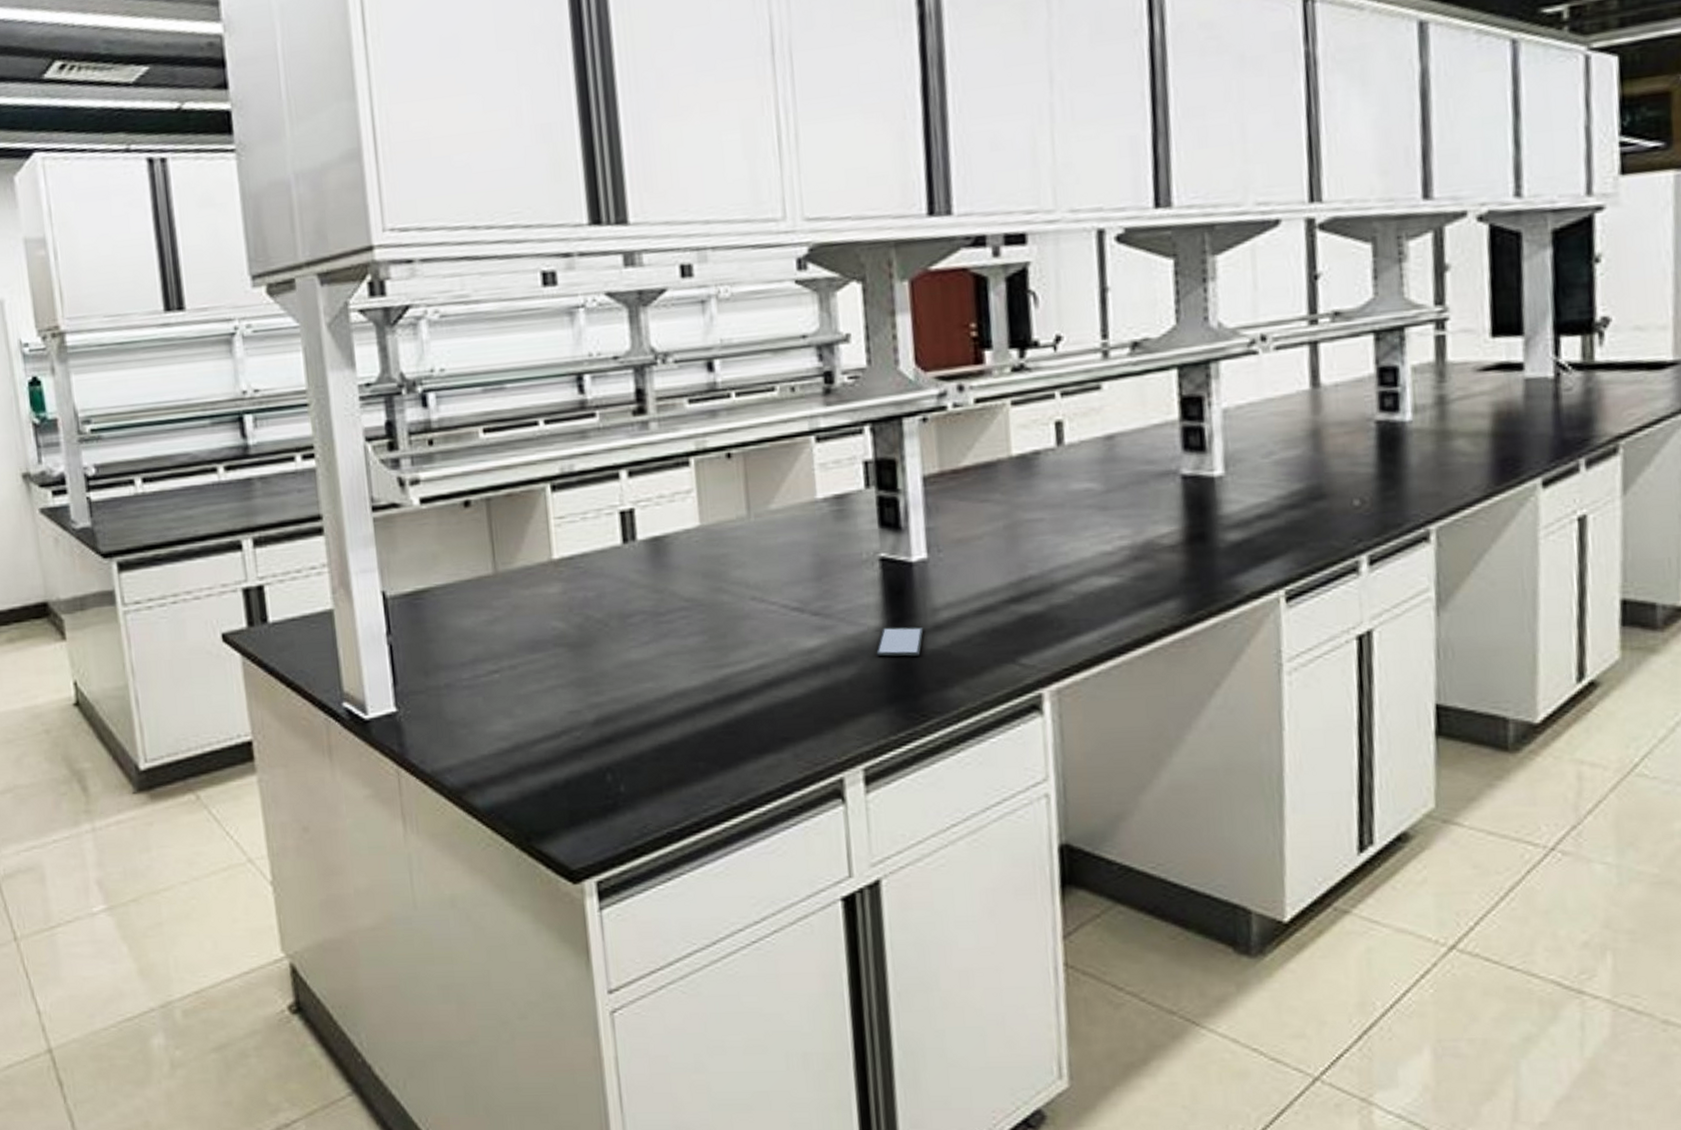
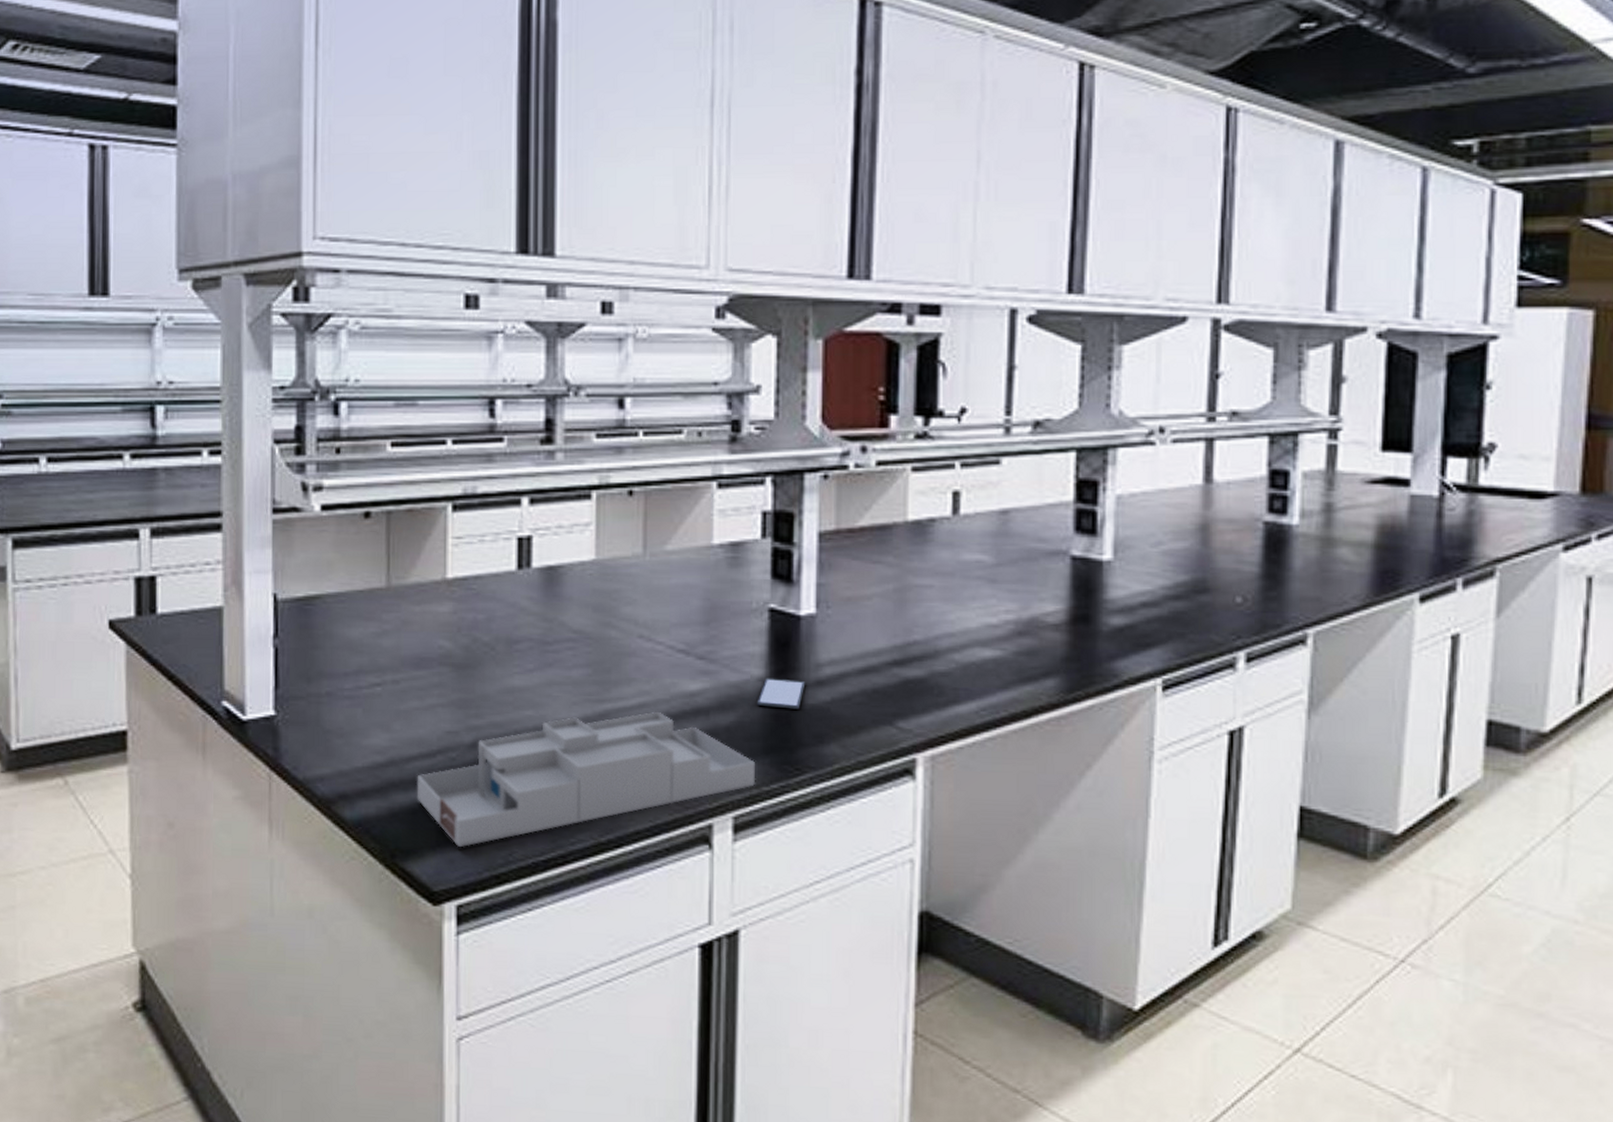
desk organizer: none [544,671,883,825] -> present [416,711,756,848]

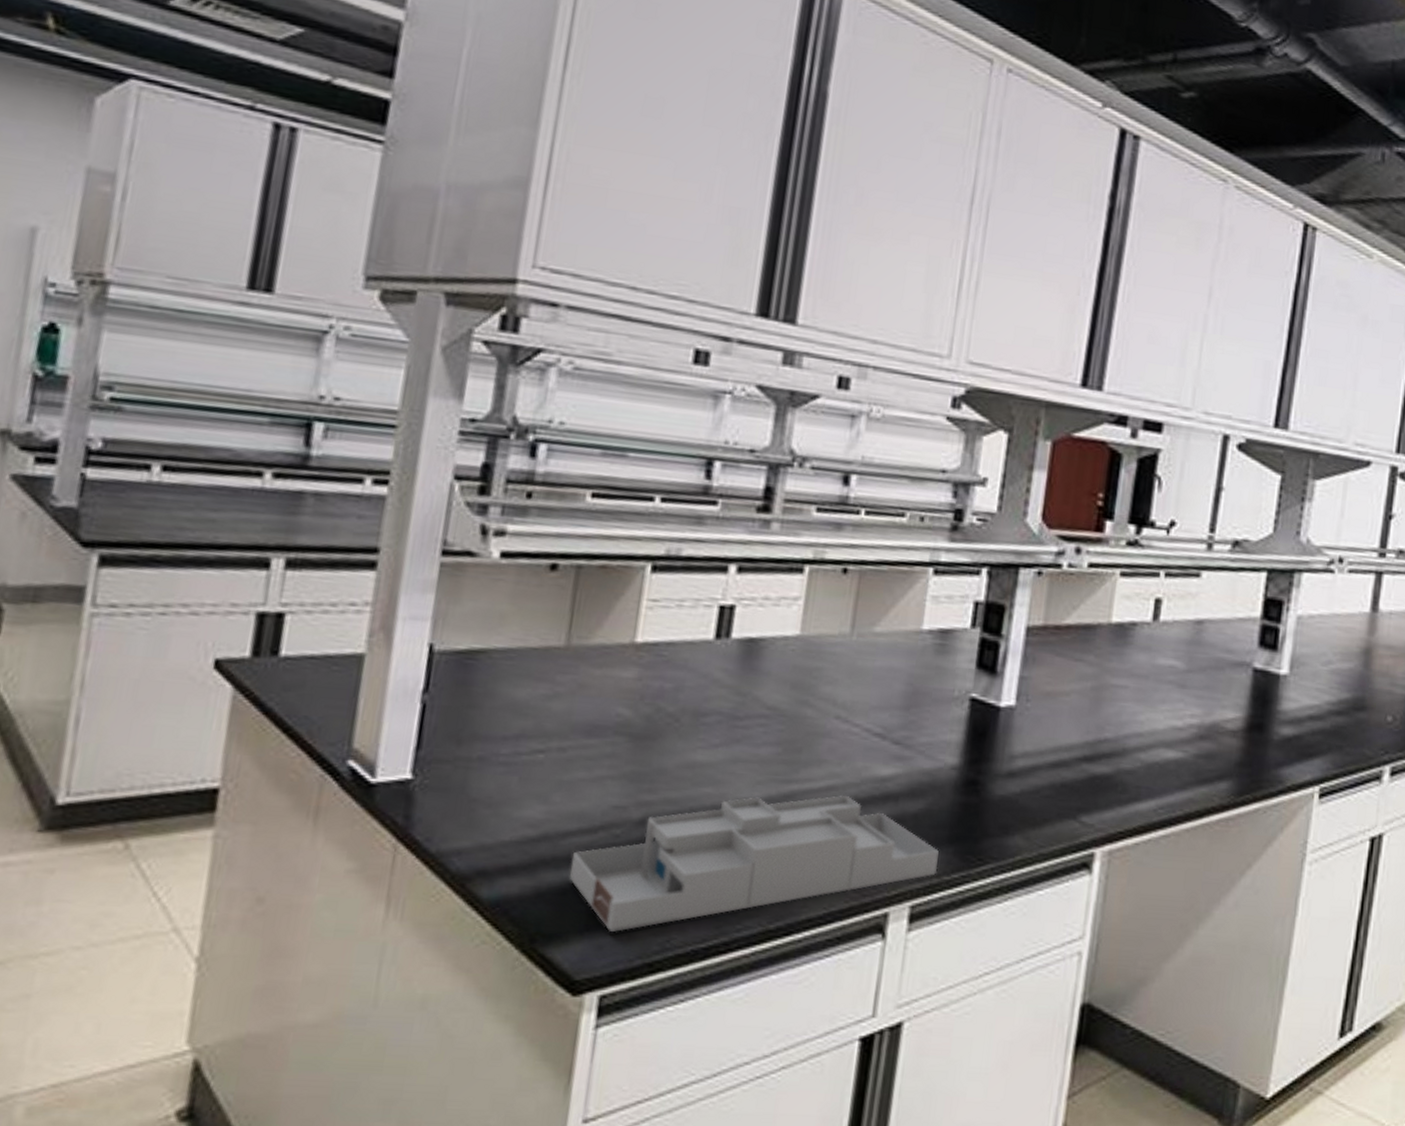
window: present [757,678,806,709] -> none [947,766,998,800]

